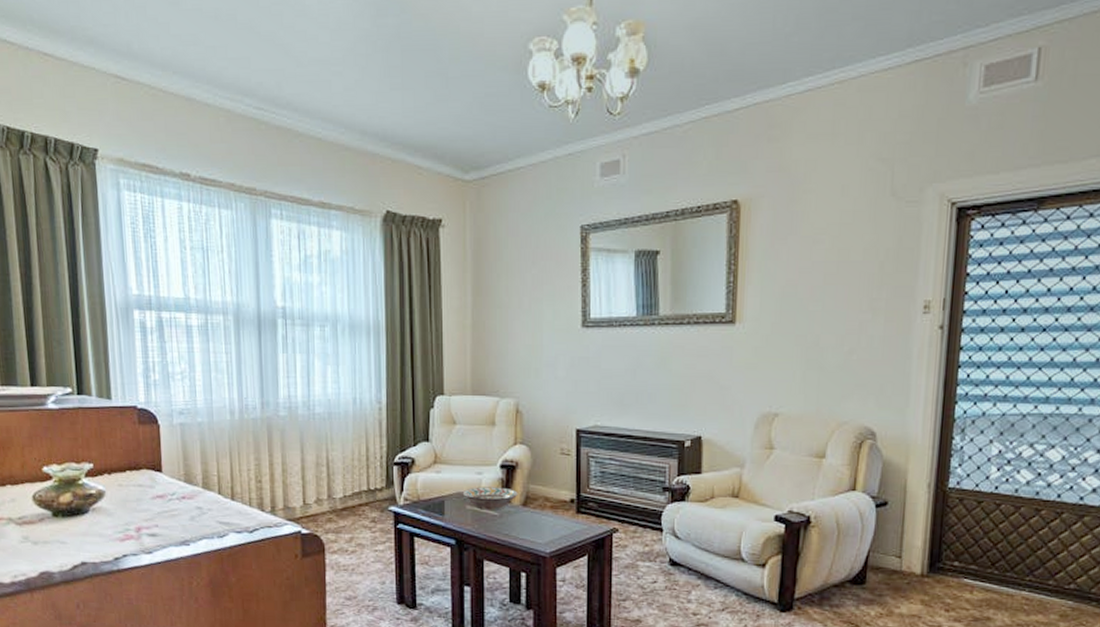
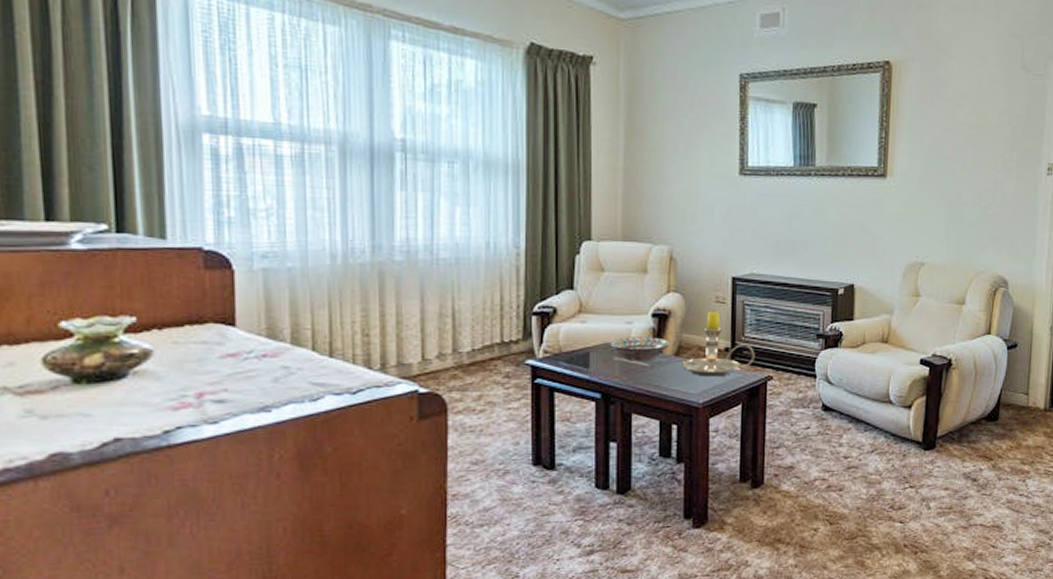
candlestick: none [529,462,600,528] -> present [682,310,755,377]

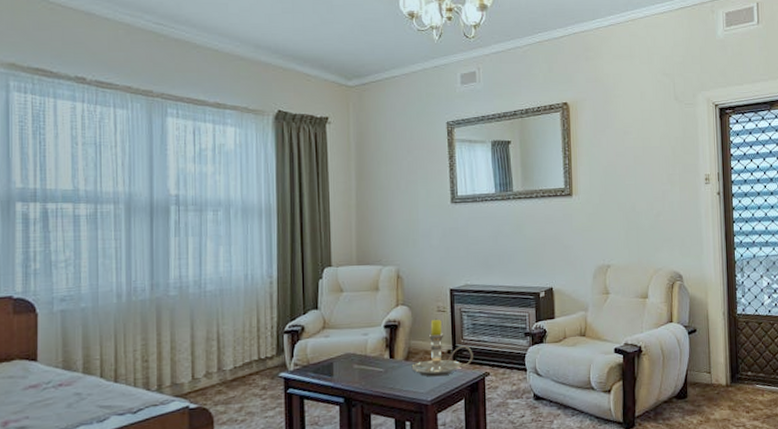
decorative bowl: present [610,337,670,361] -> none [350,345,401,368]

